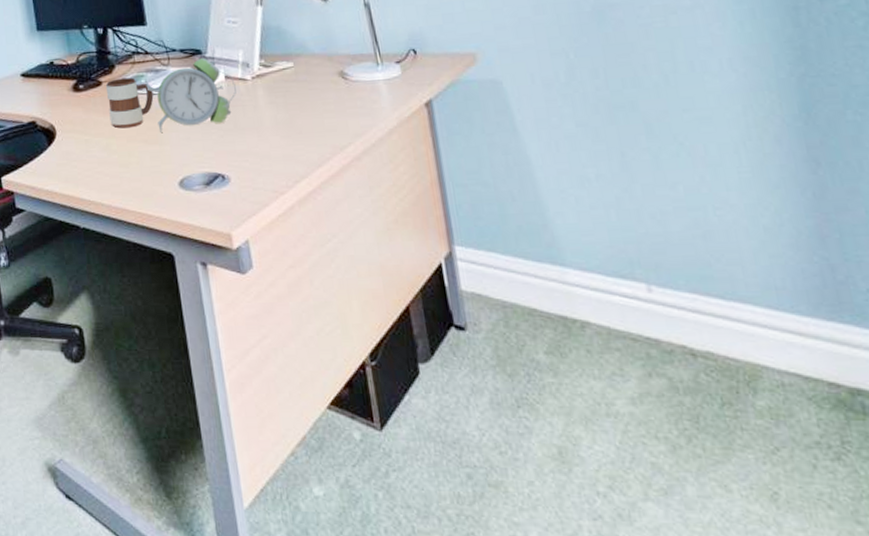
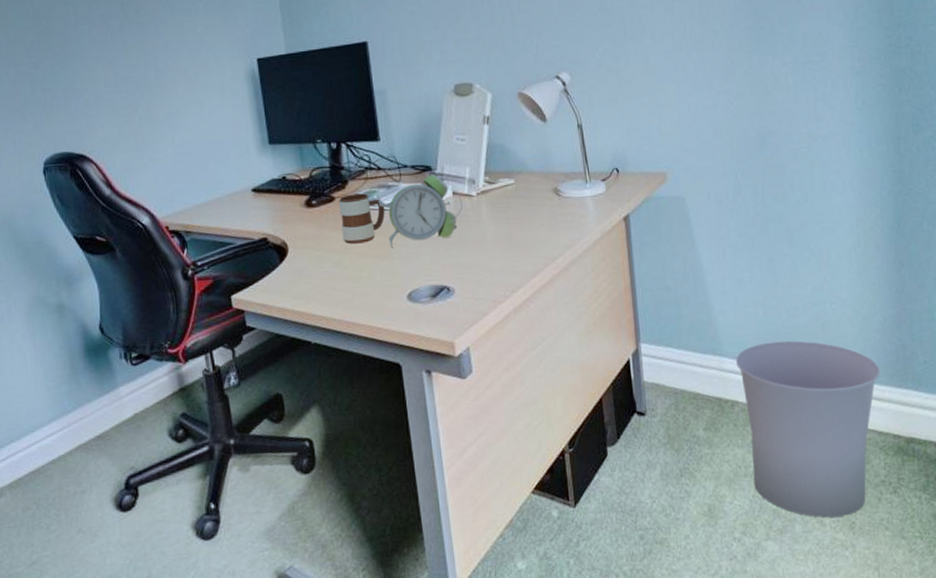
waste bin: none [583,252,799,483] -> present [736,341,880,518]

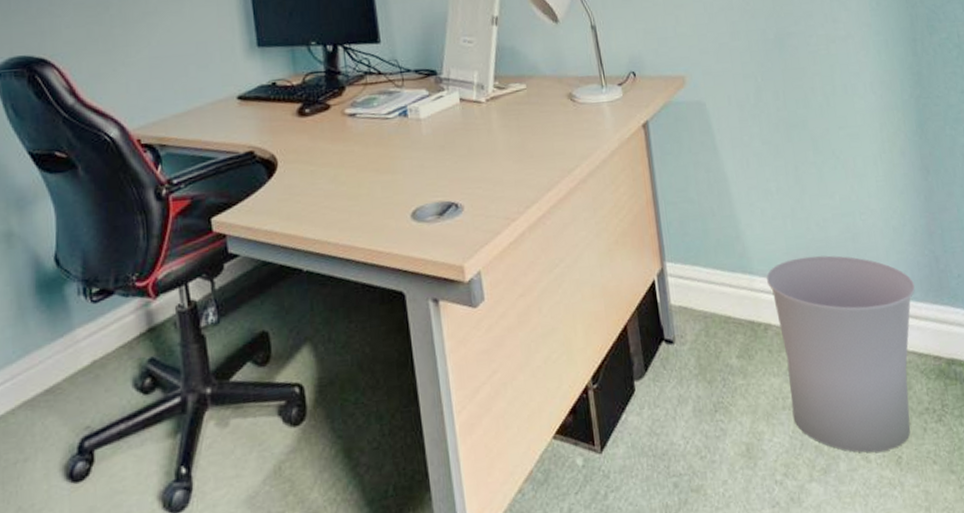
mug: present [338,193,385,244] -> none [334,100,387,157]
alarm clock: present [377,174,463,249] -> none [378,79,471,161]

